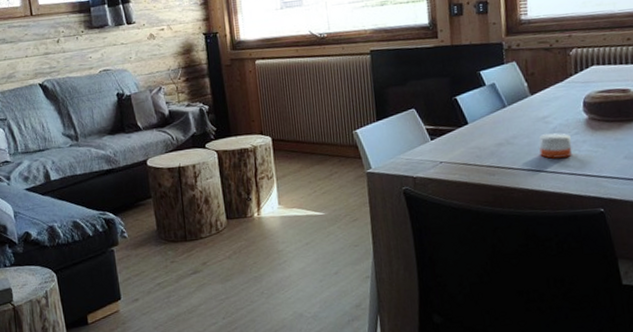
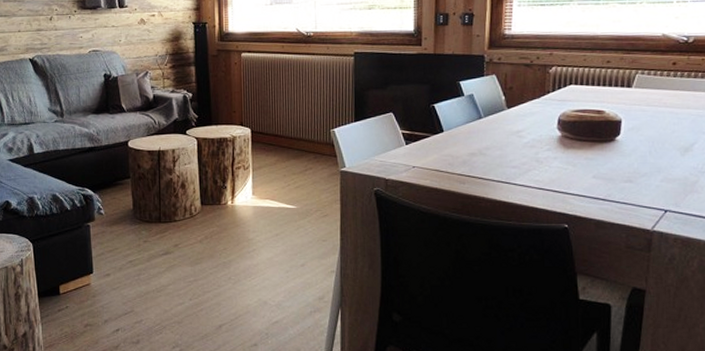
candle: present [539,133,572,159] -> none [511,148,543,172]

